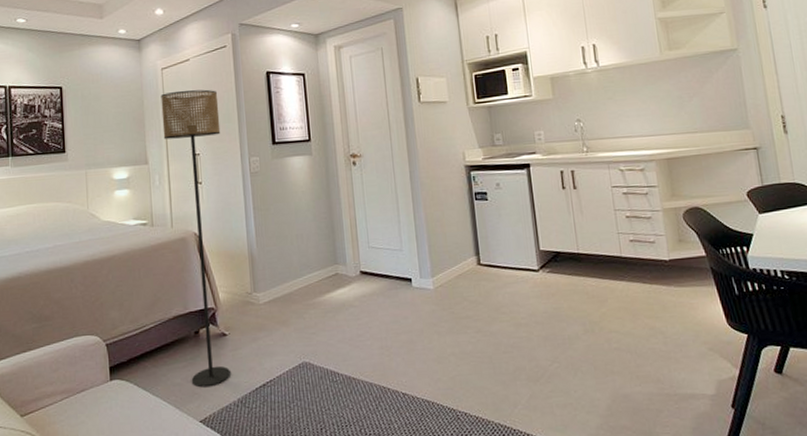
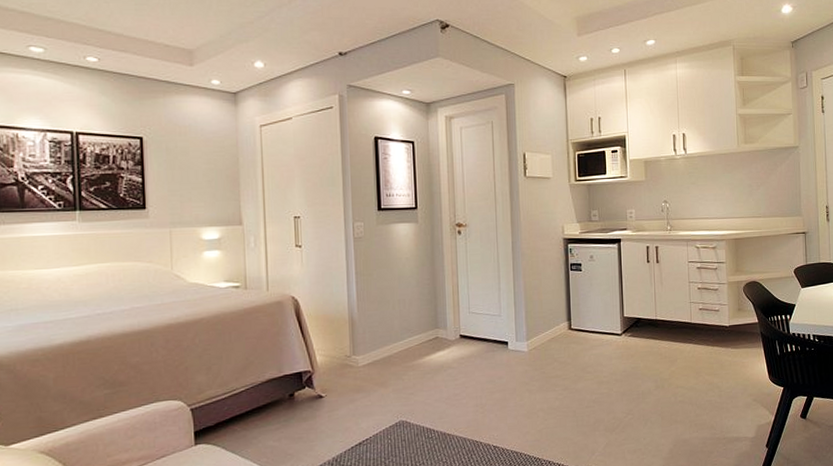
floor lamp: present [160,89,231,388] -> none [258,150,326,449]

